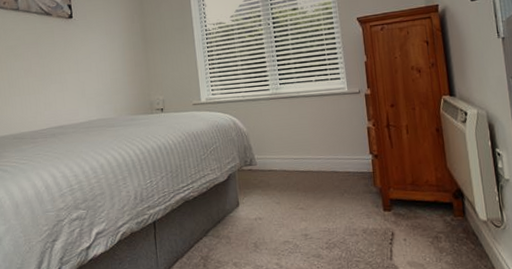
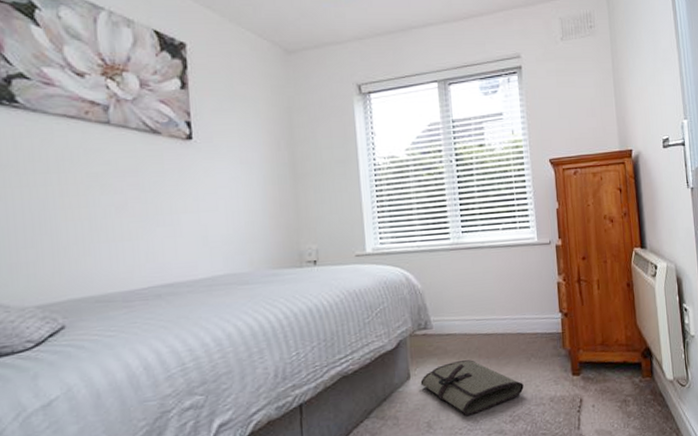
tool roll: none [248,193,338,240] -> present [420,360,524,415]

